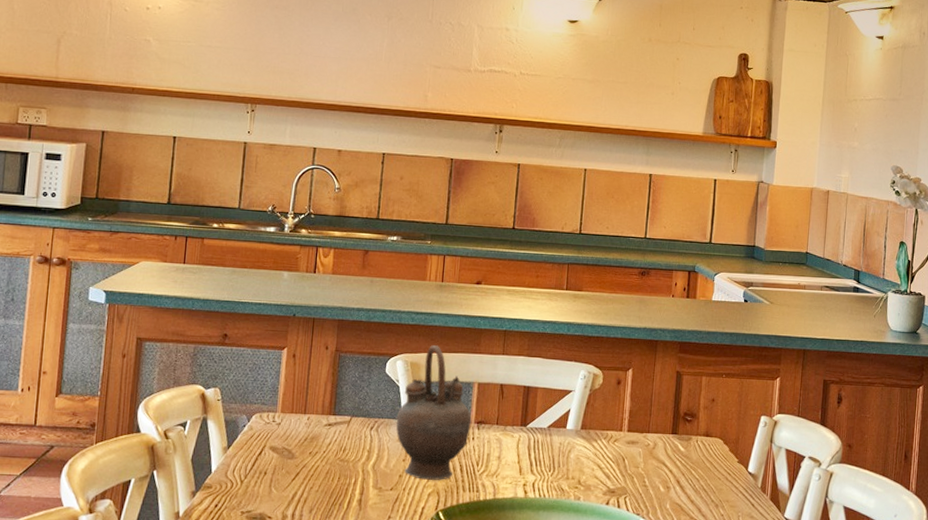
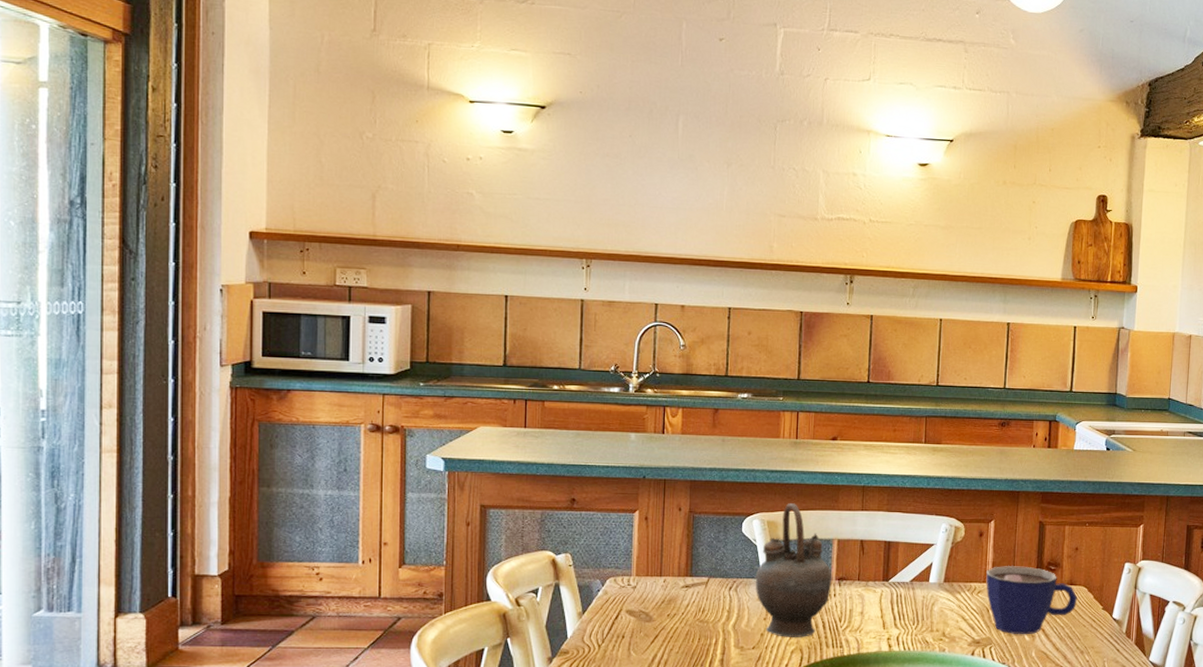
cup: none [622,414,713,486] -> present [986,565,1077,635]

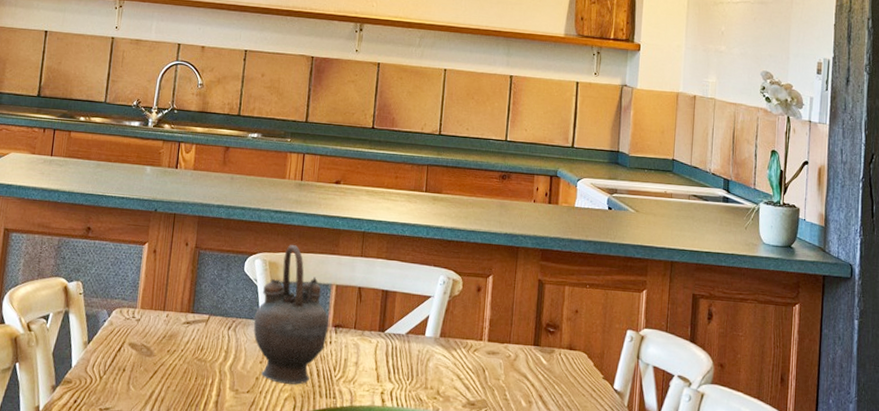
cup: present [986,565,1077,635] -> none [482,323,577,400]

